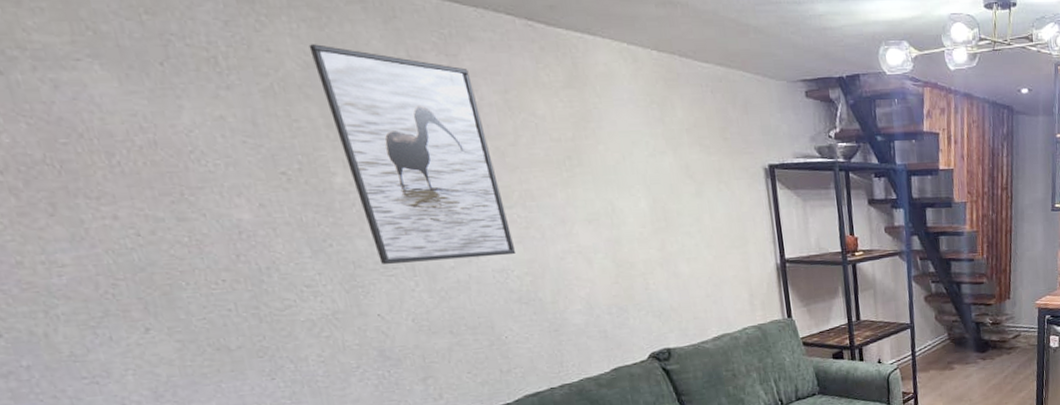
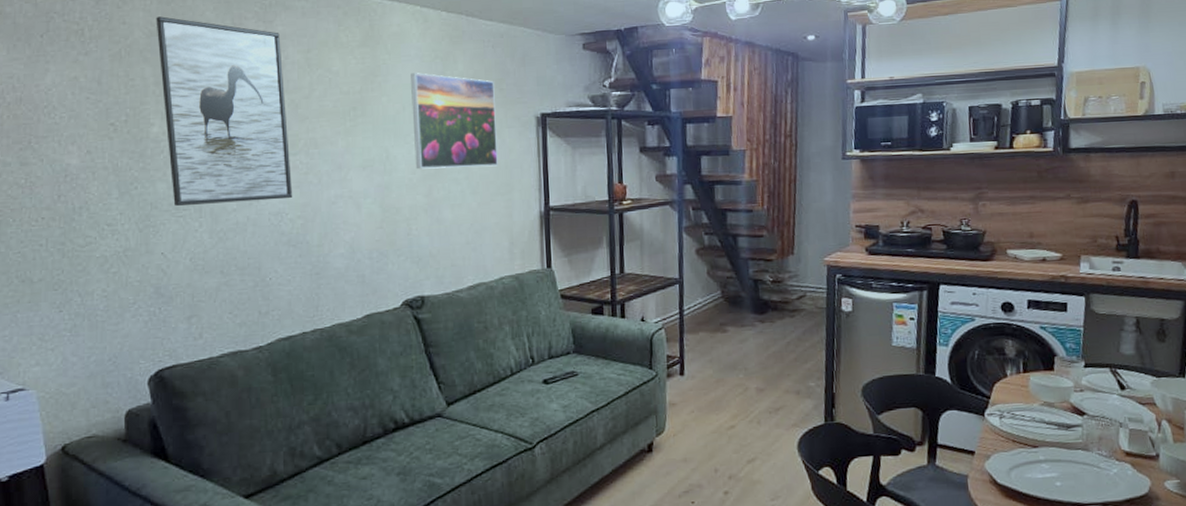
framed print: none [626,119,730,223] -> present [411,73,498,170]

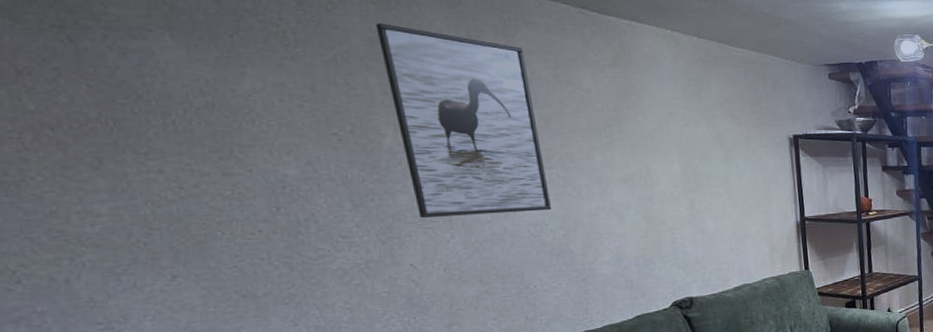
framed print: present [411,73,498,170] -> none [665,94,756,184]

